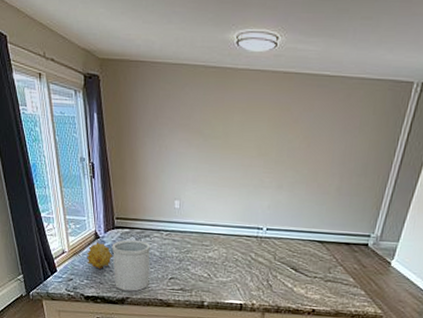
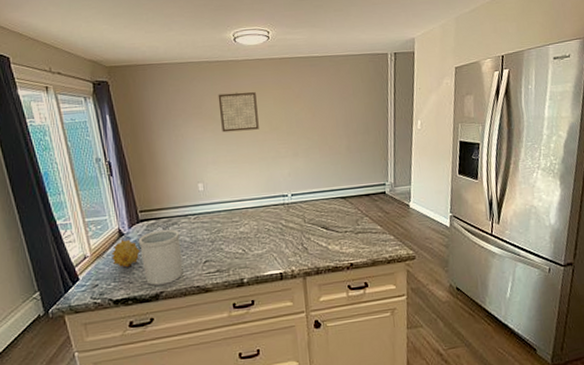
wall art: none [207,106,250,153] -> present [218,92,259,133]

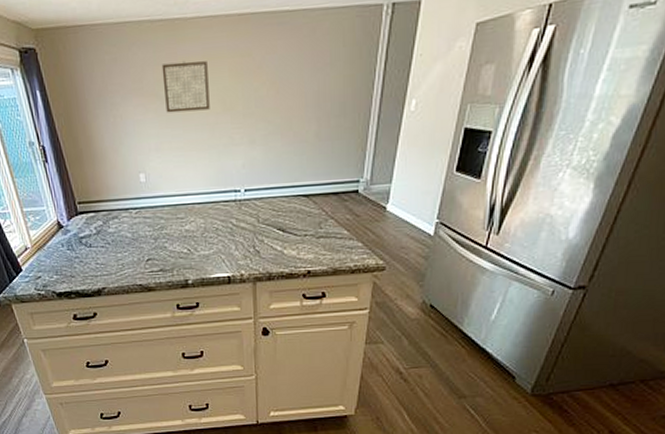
fruit: present [111,239,141,268] -> none [52,232,82,262]
utensil holder: present [138,229,183,286] -> none [78,223,125,281]

